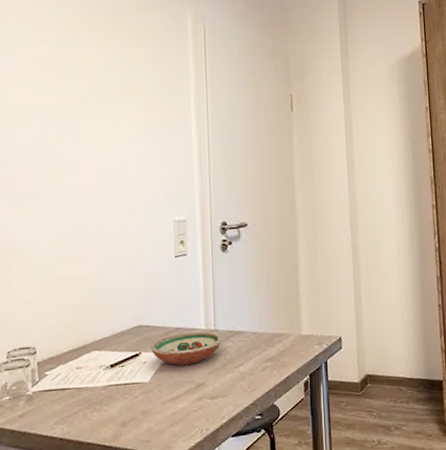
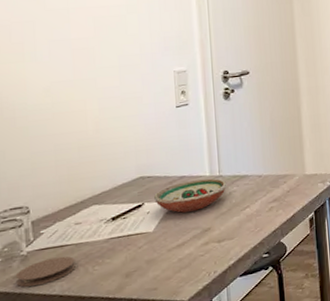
coaster: none [21,399,75,427] -> present [15,256,76,287]

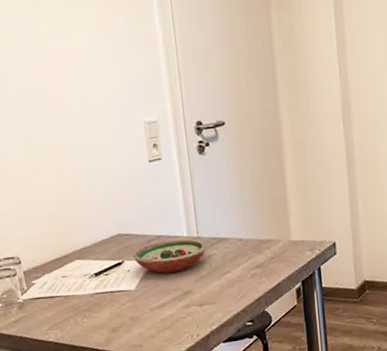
coaster: present [15,256,76,287] -> none [15,306,66,332]

